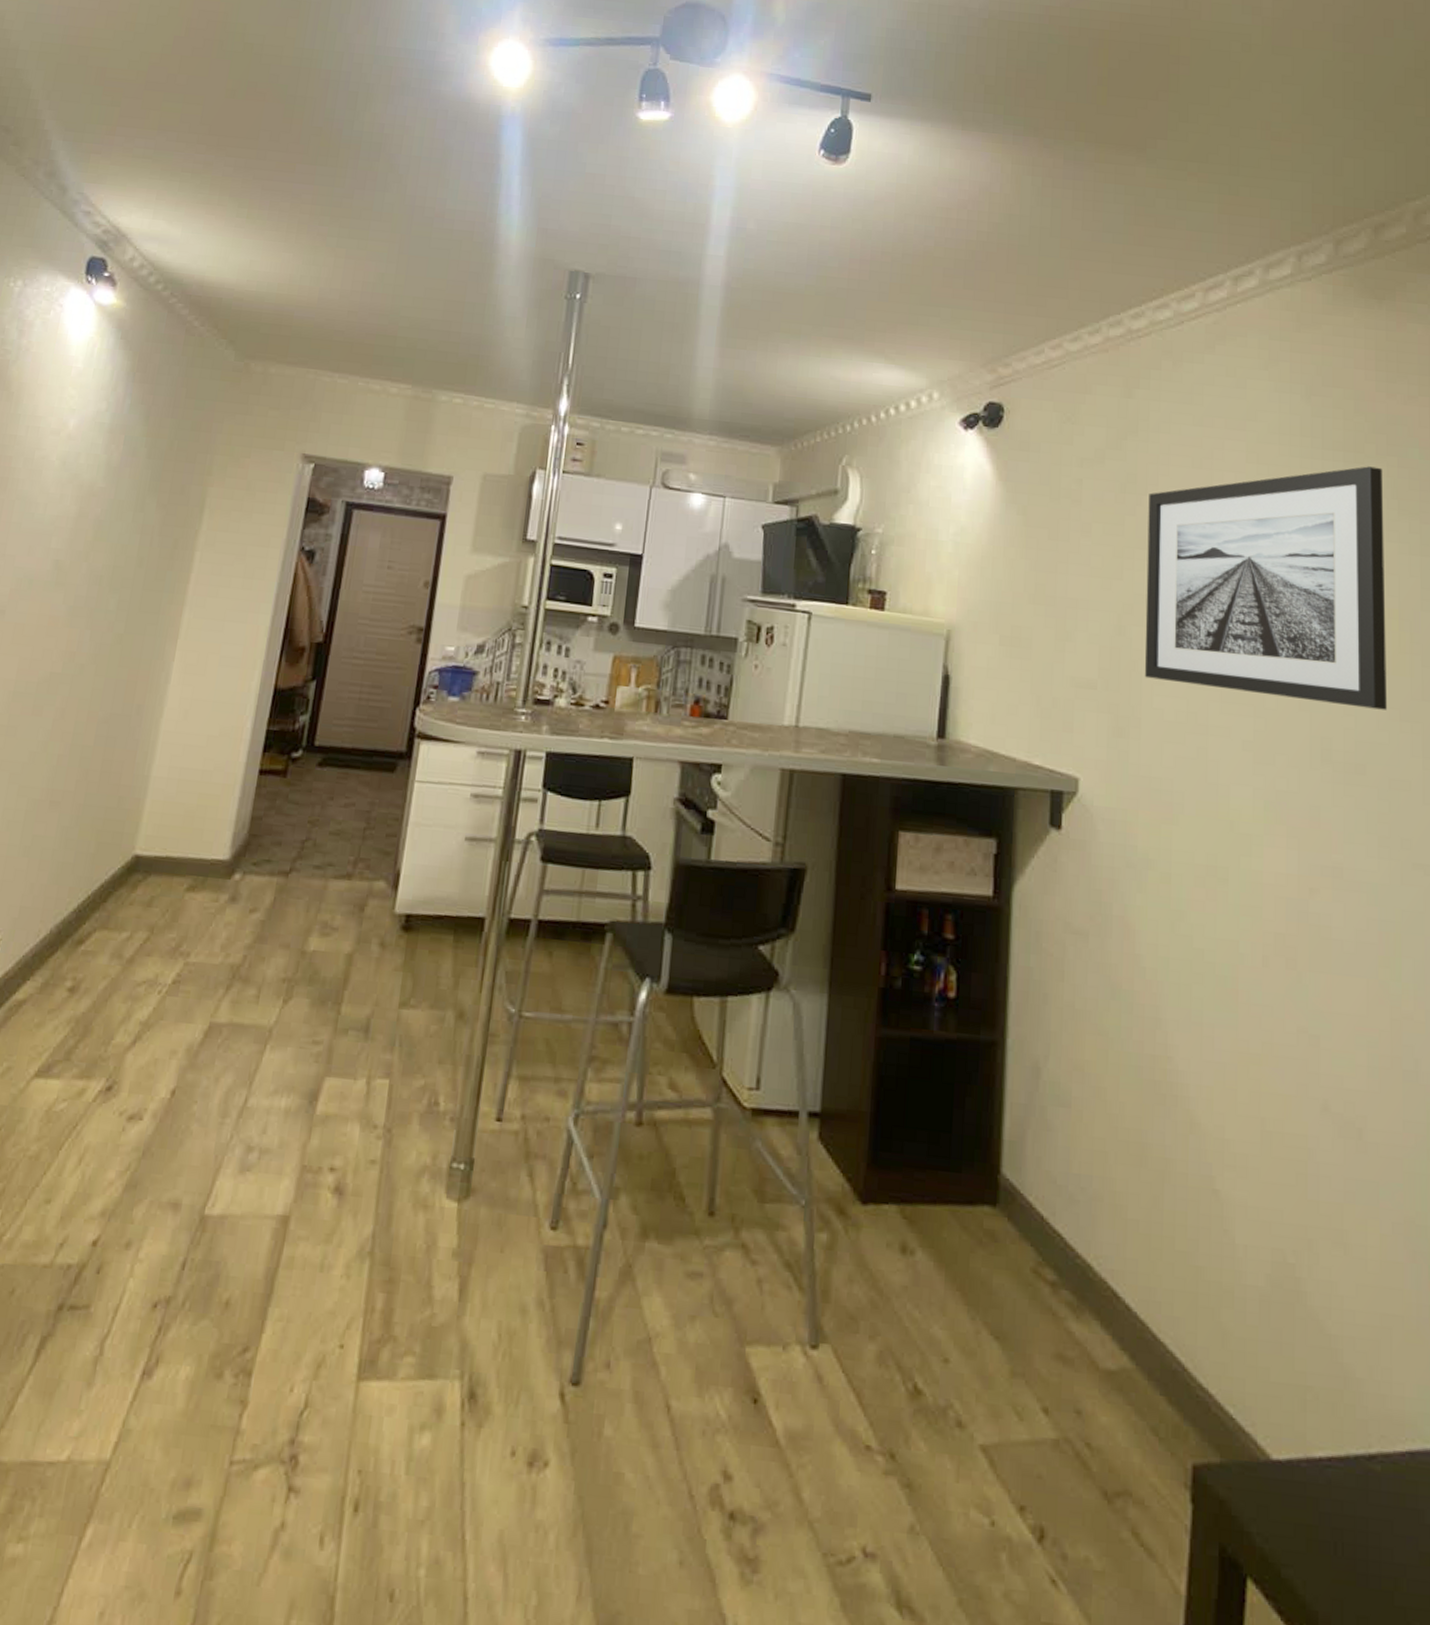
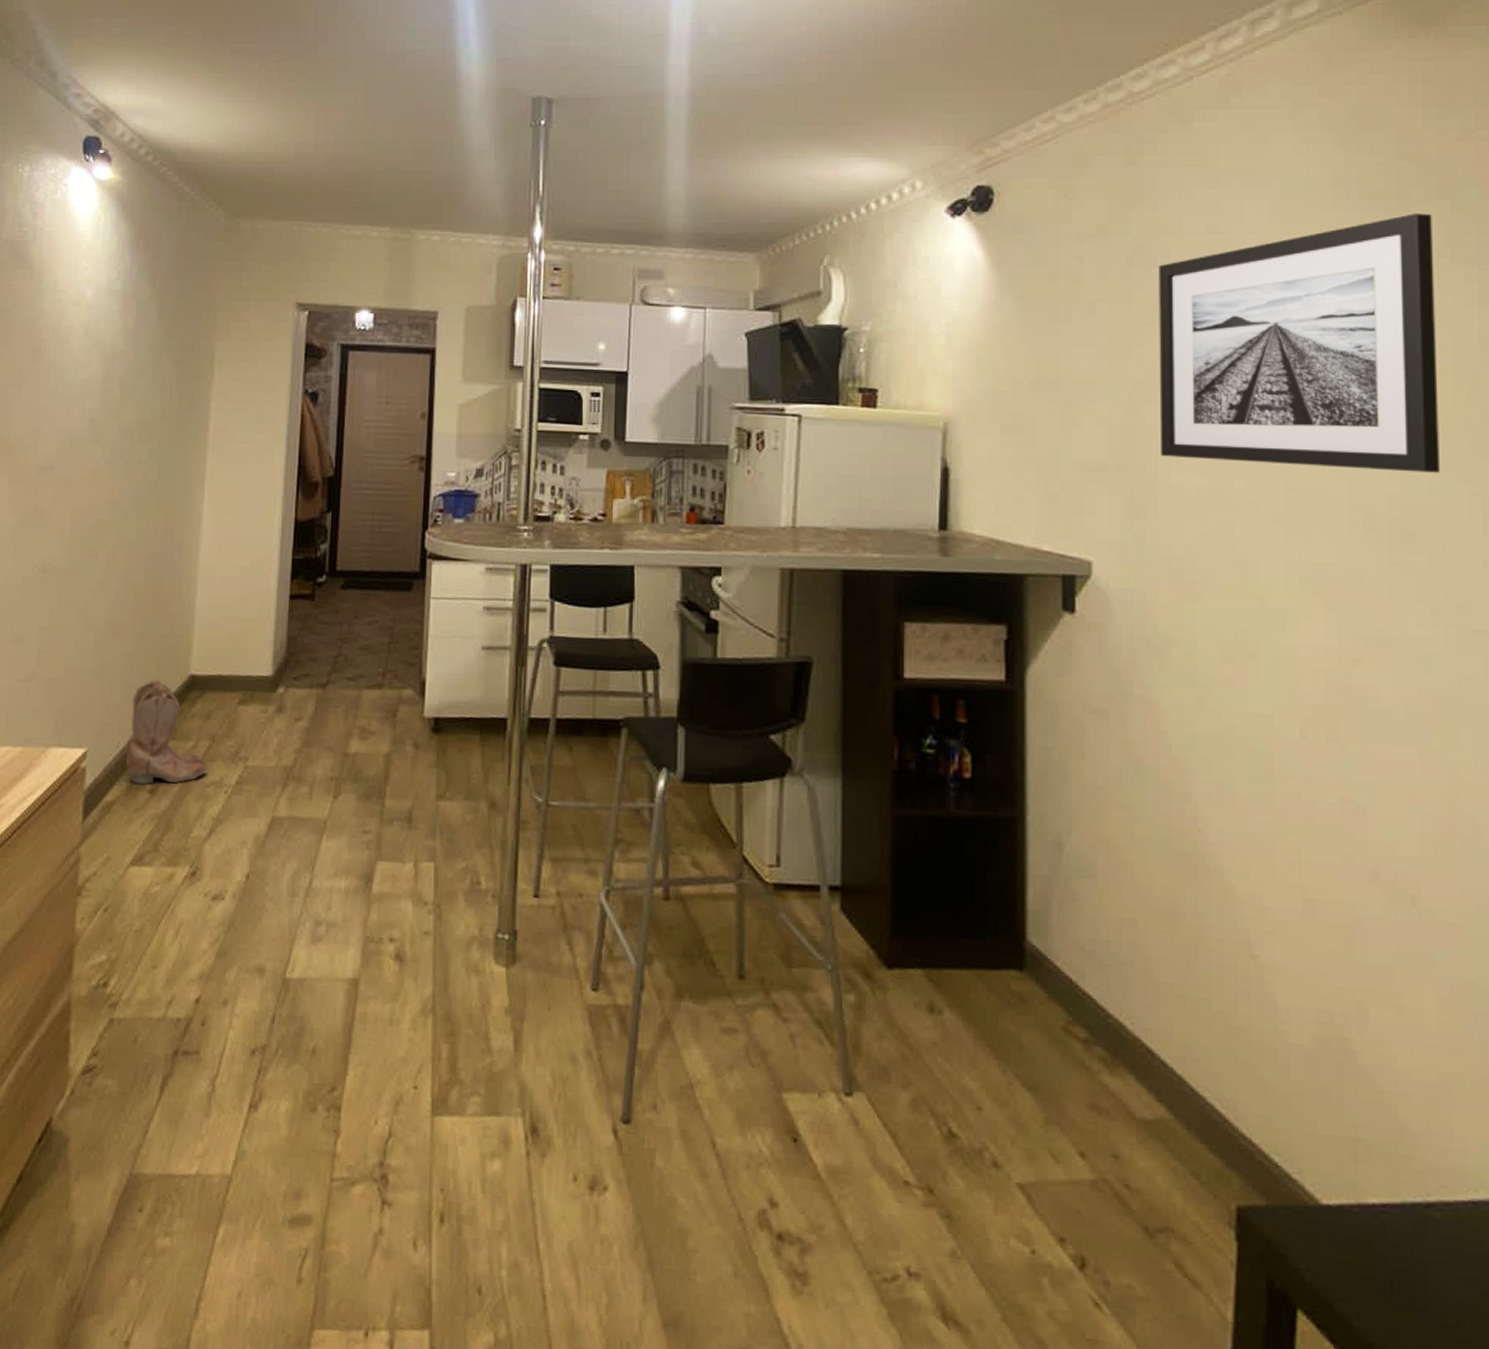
boots: none [45,859,141,981] -> present [126,680,207,785]

